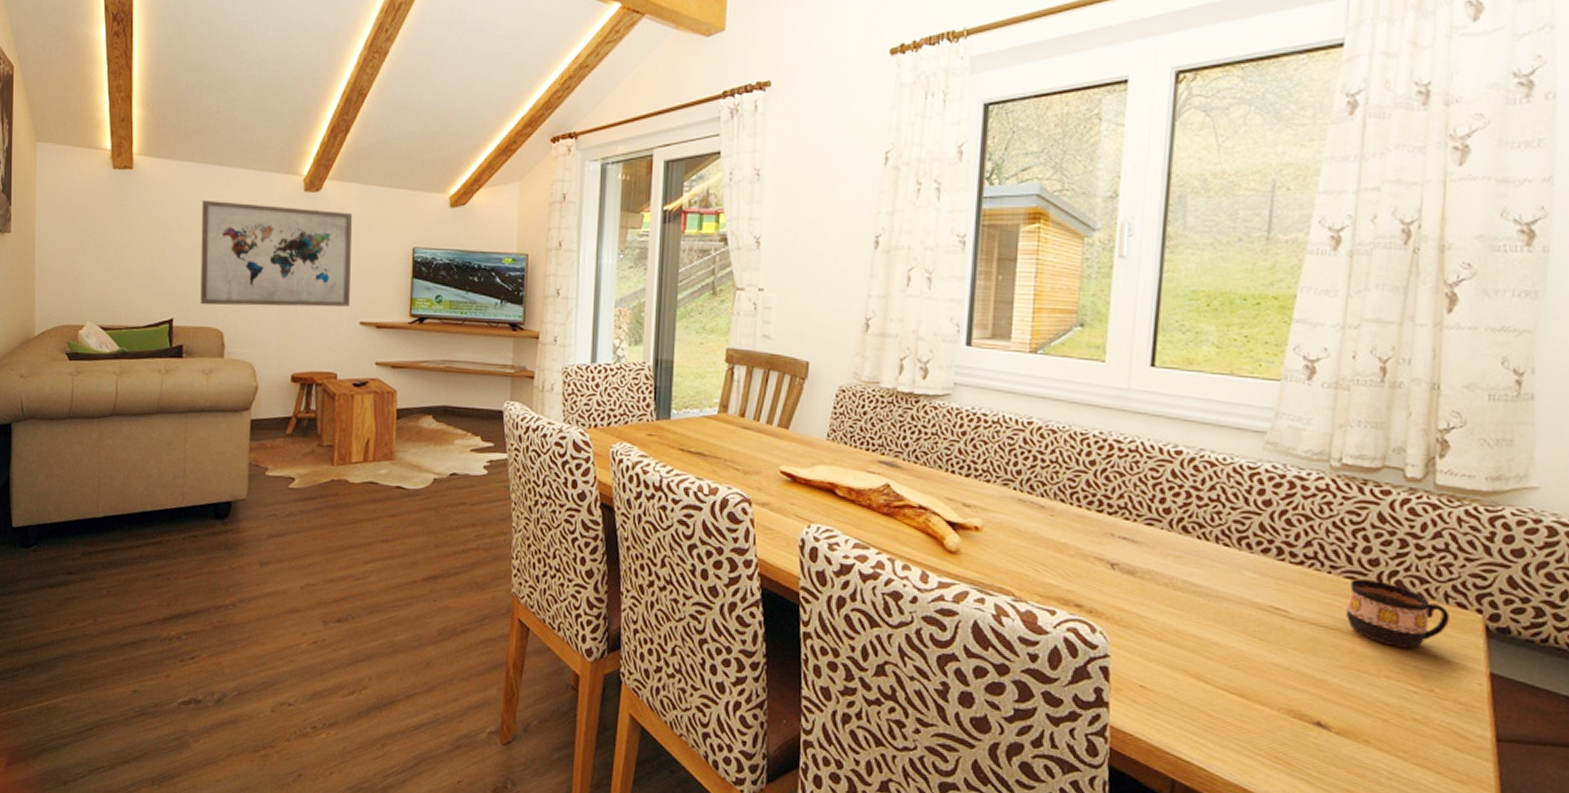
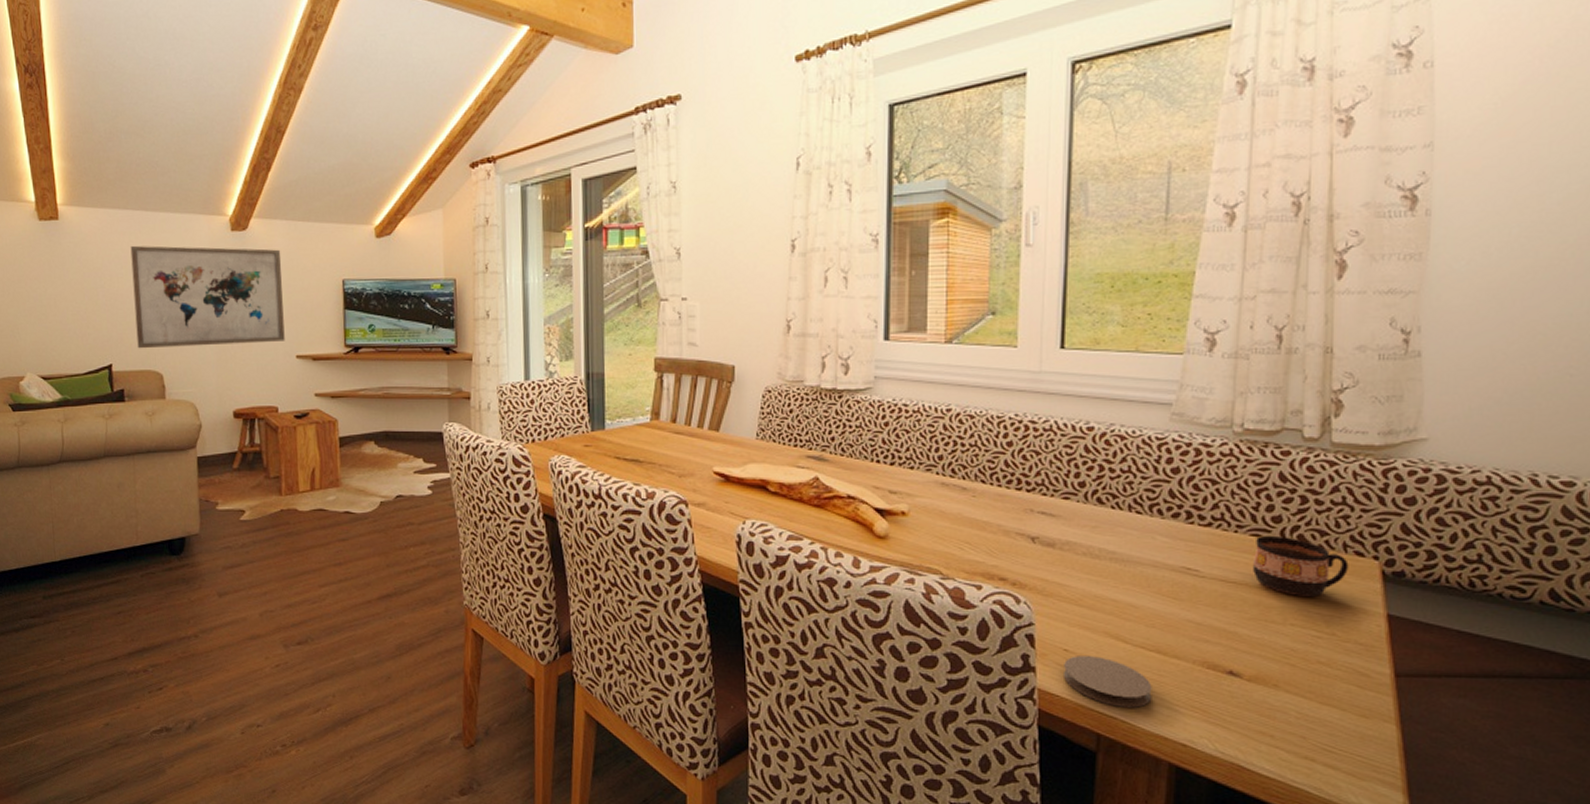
coaster: none [1137,693,1233,755] -> present [1062,656,1152,708]

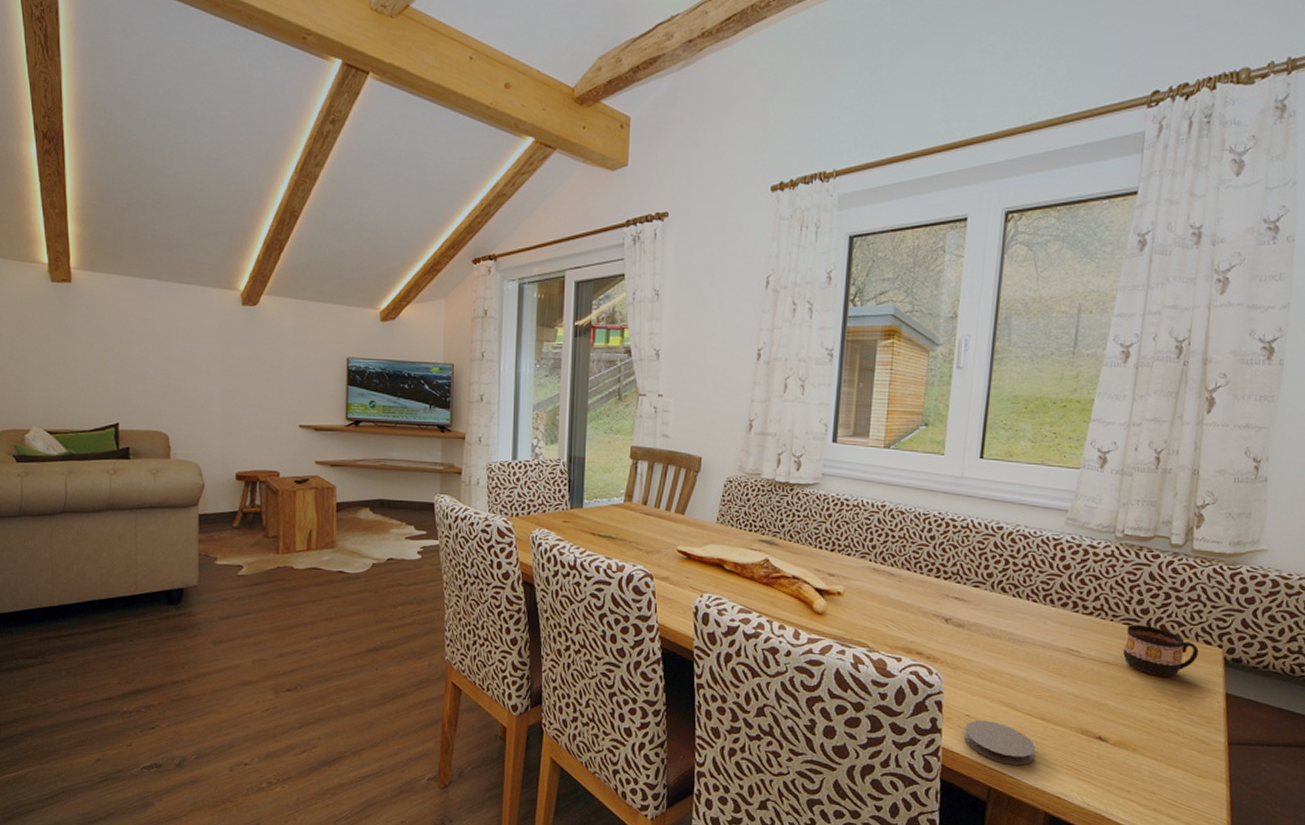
wall art: present [130,245,285,349] -> none [142,312,290,412]

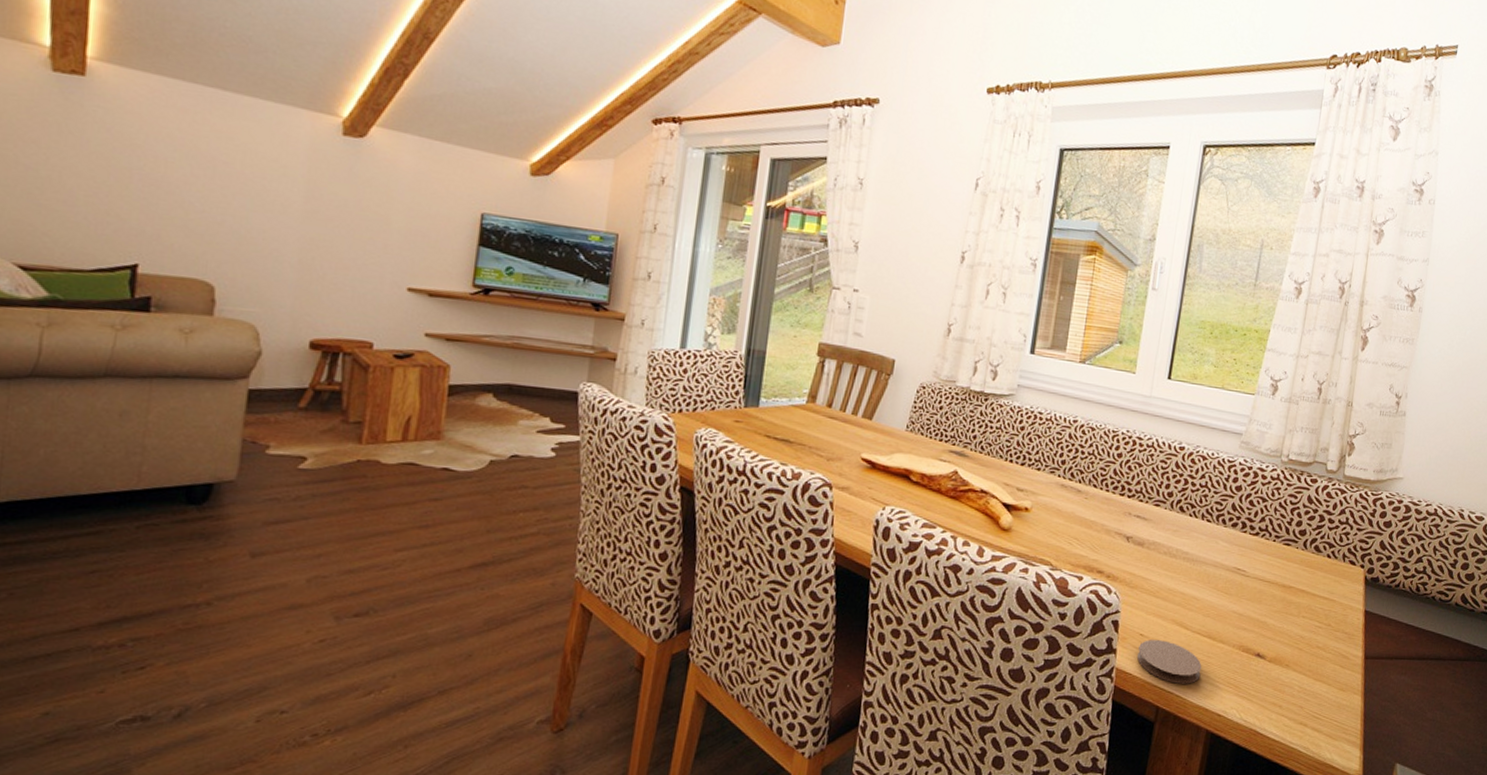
cup: present [1123,624,1199,677] -> none [1282,544,1345,595]

